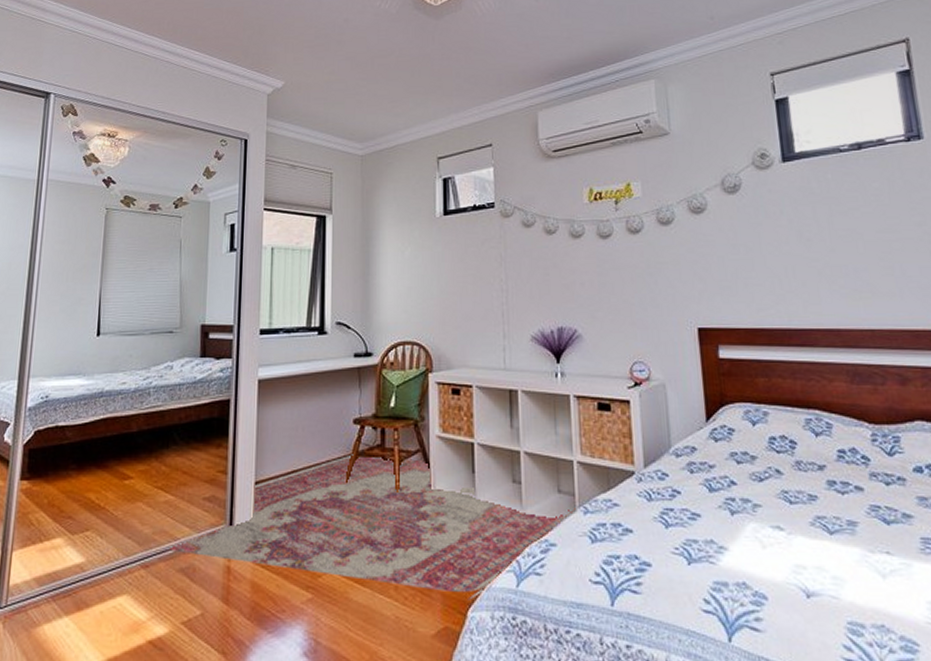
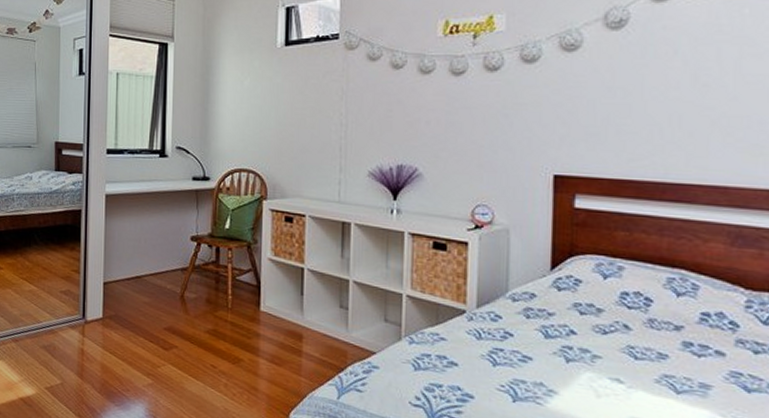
rug: present [167,454,576,600] -> none [32,267,401,404]

